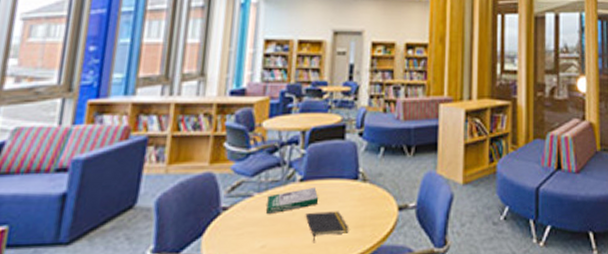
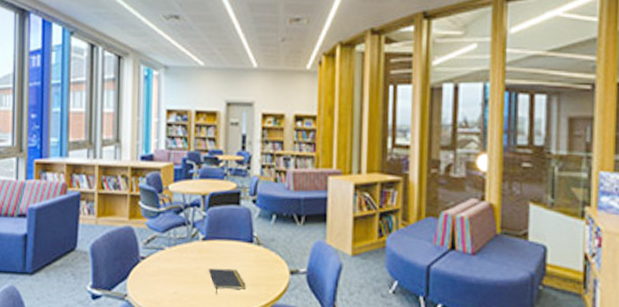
book: present [266,186,319,215] -> none [176,246,219,267]

